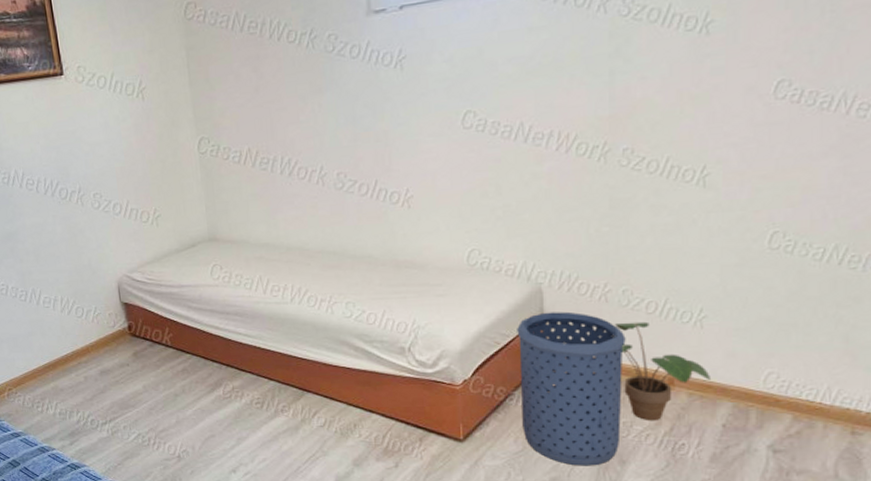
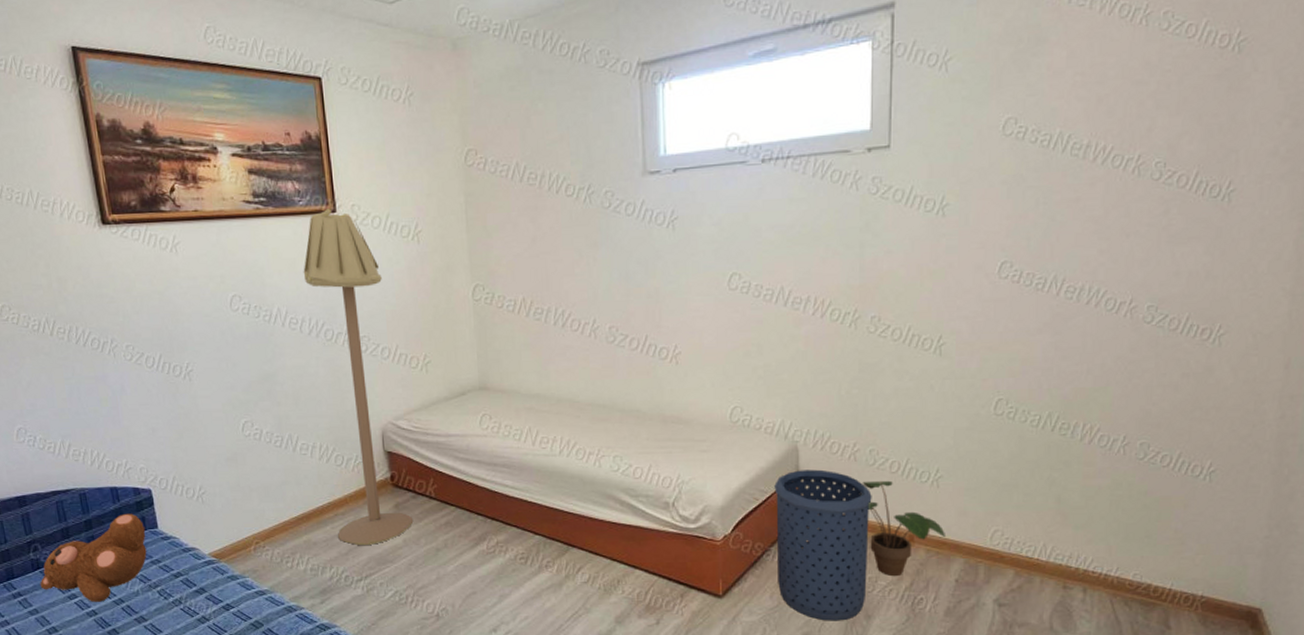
floor lamp: none [36,72,151,391] -> present [303,209,413,545]

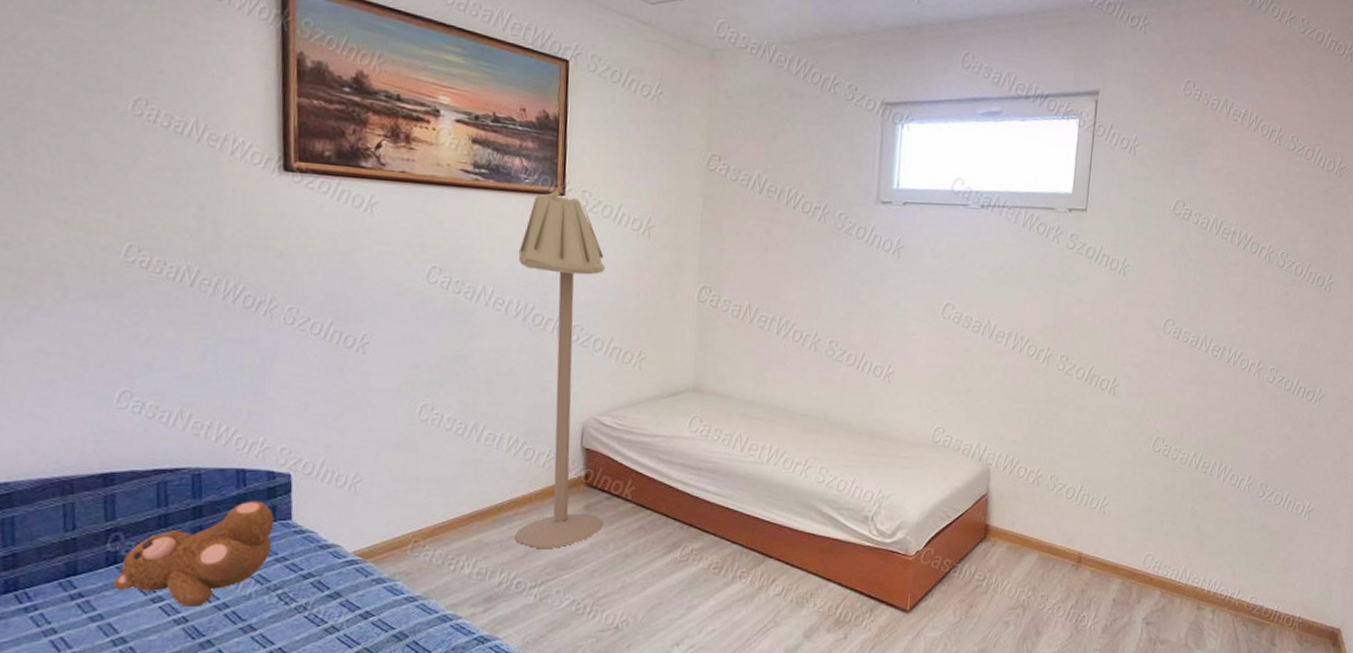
laundry basket: present [774,469,872,621] -> none [961,491,1050,637]
potted plant: present [862,480,945,576] -> none [1042,504,1108,594]

